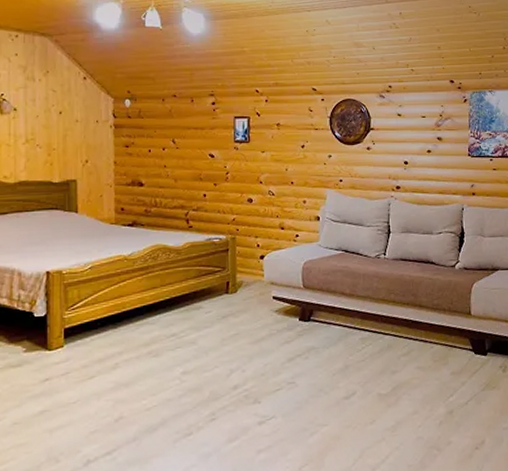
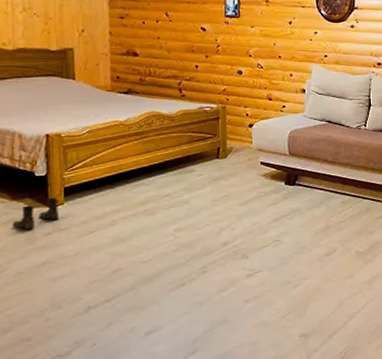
boots: none [8,339,58,376] -> present [11,197,59,230]

